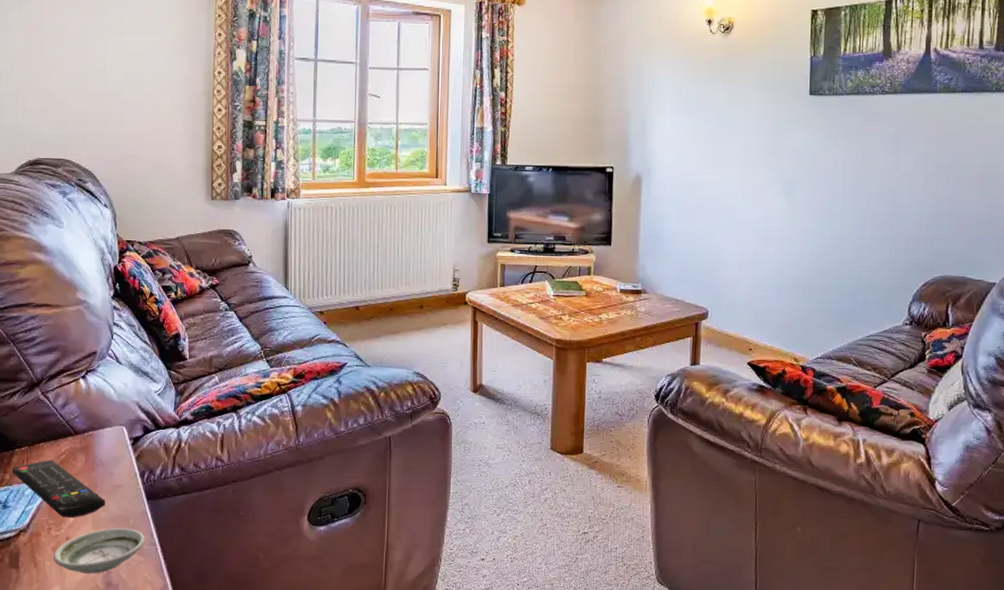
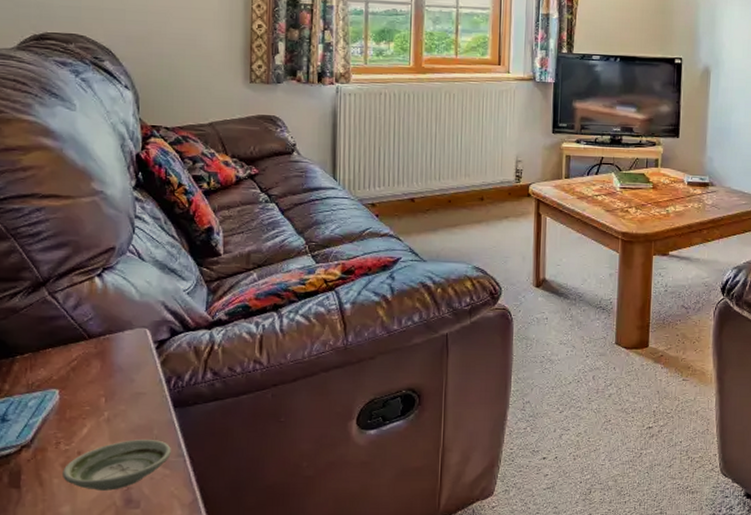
remote control: present [13,459,105,518] -> none [13,366,125,430]

